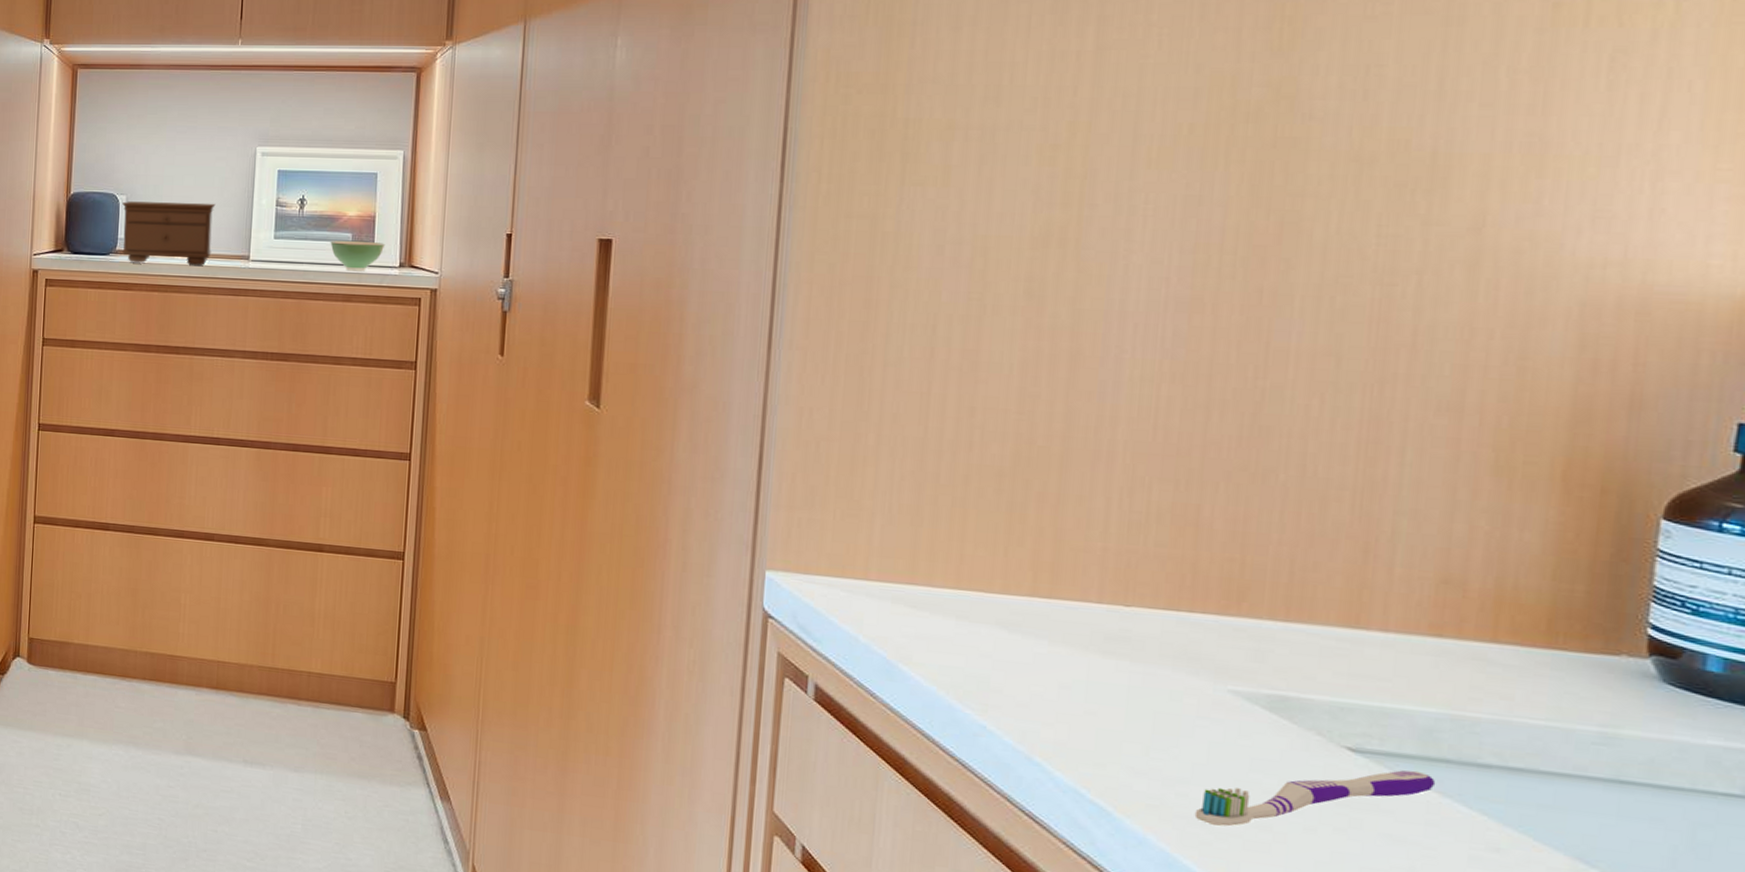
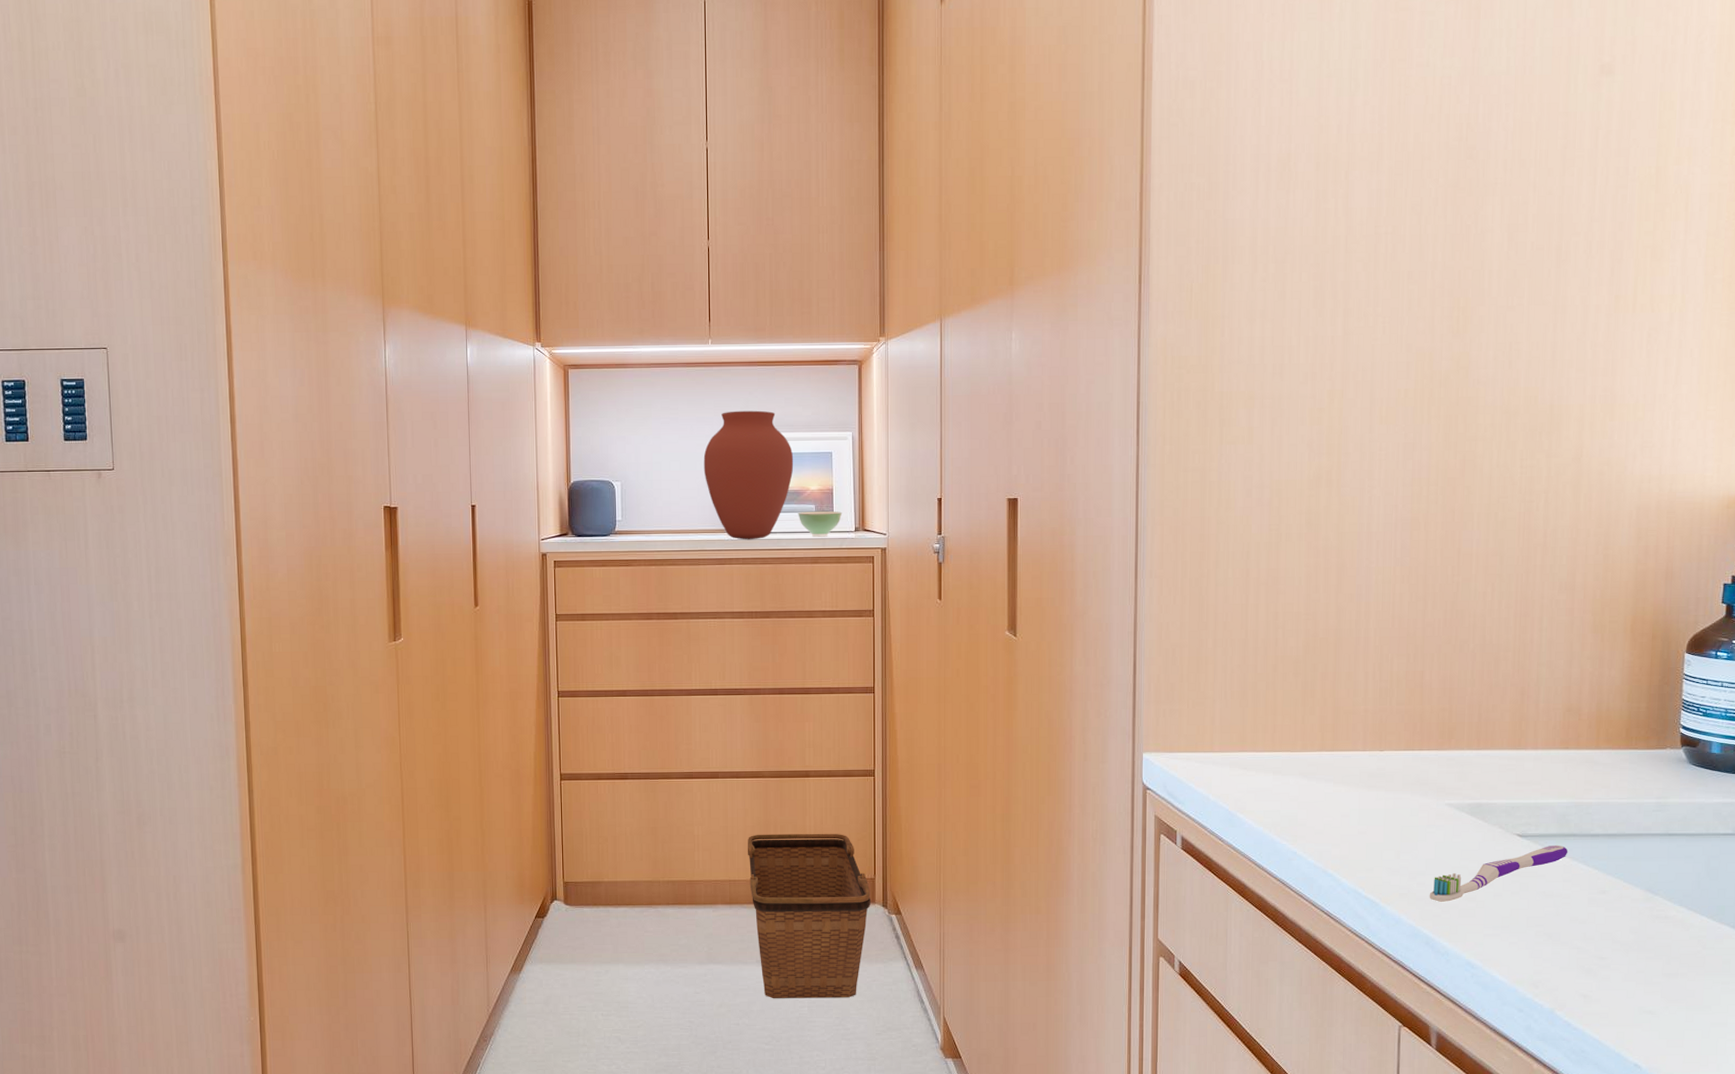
jewelry box: present [121,201,216,265] -> none [617,485,699,541]
vase: none [222,121,330,270] -> present [703,410,794,540]
bicycle basket: none [241,611,390,822] -> present [747,833,871,998]

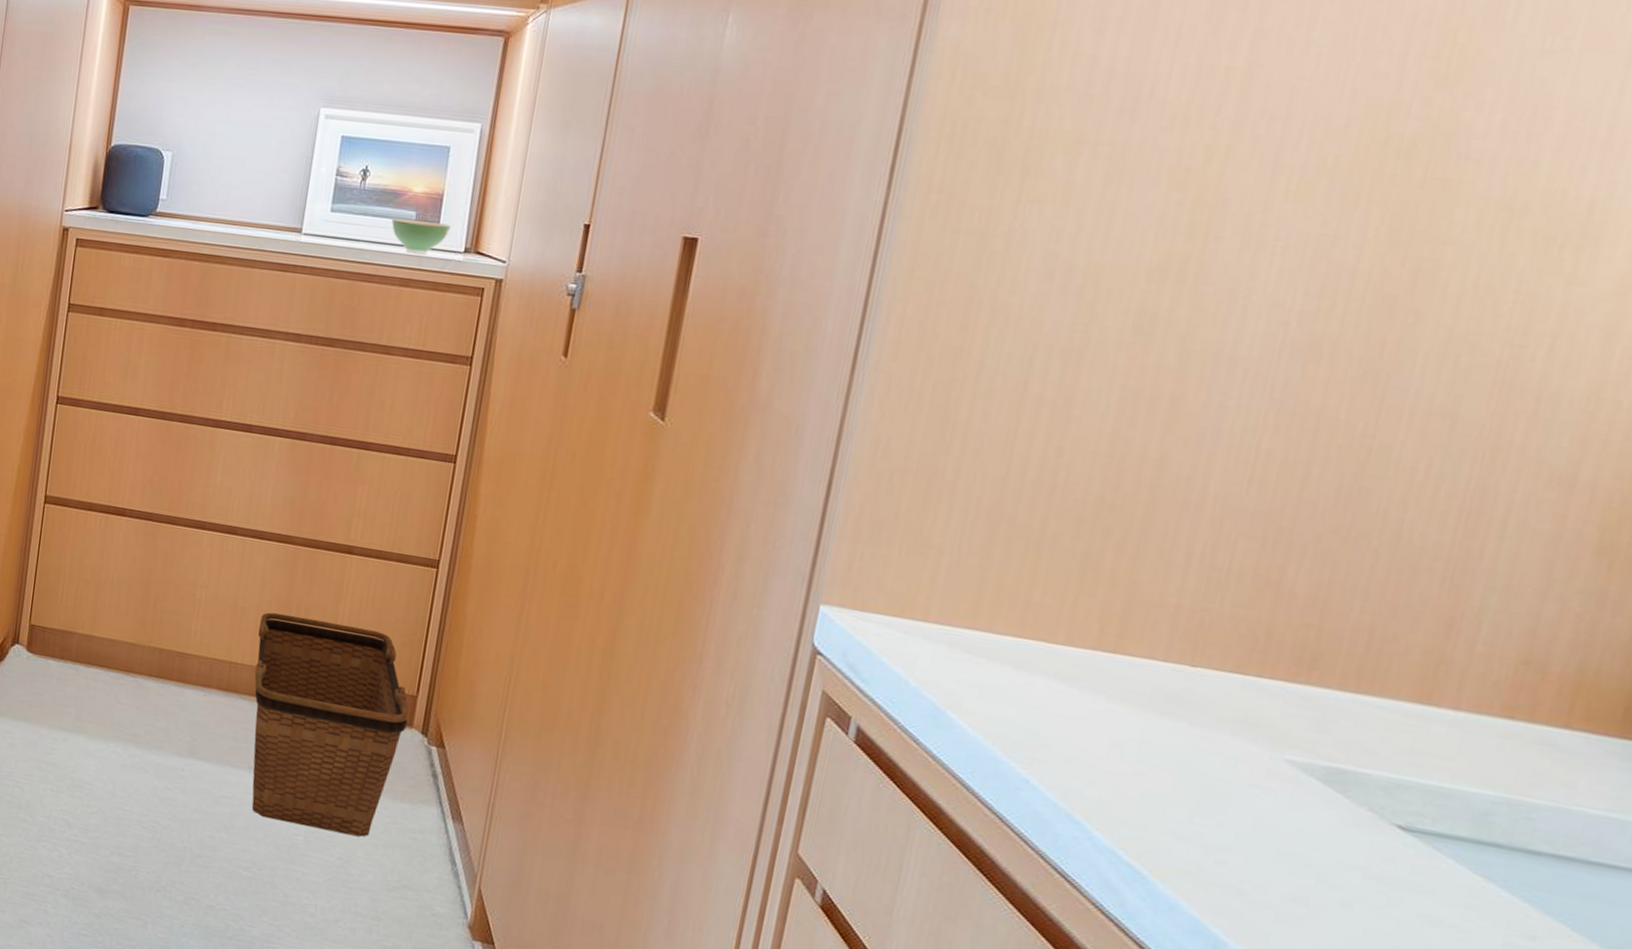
vase: present [703,410,794,540] -> none [278,79,398,247]
toothbrush: present [1429,844,1568,903] -> none [1230,851,1483,898]

